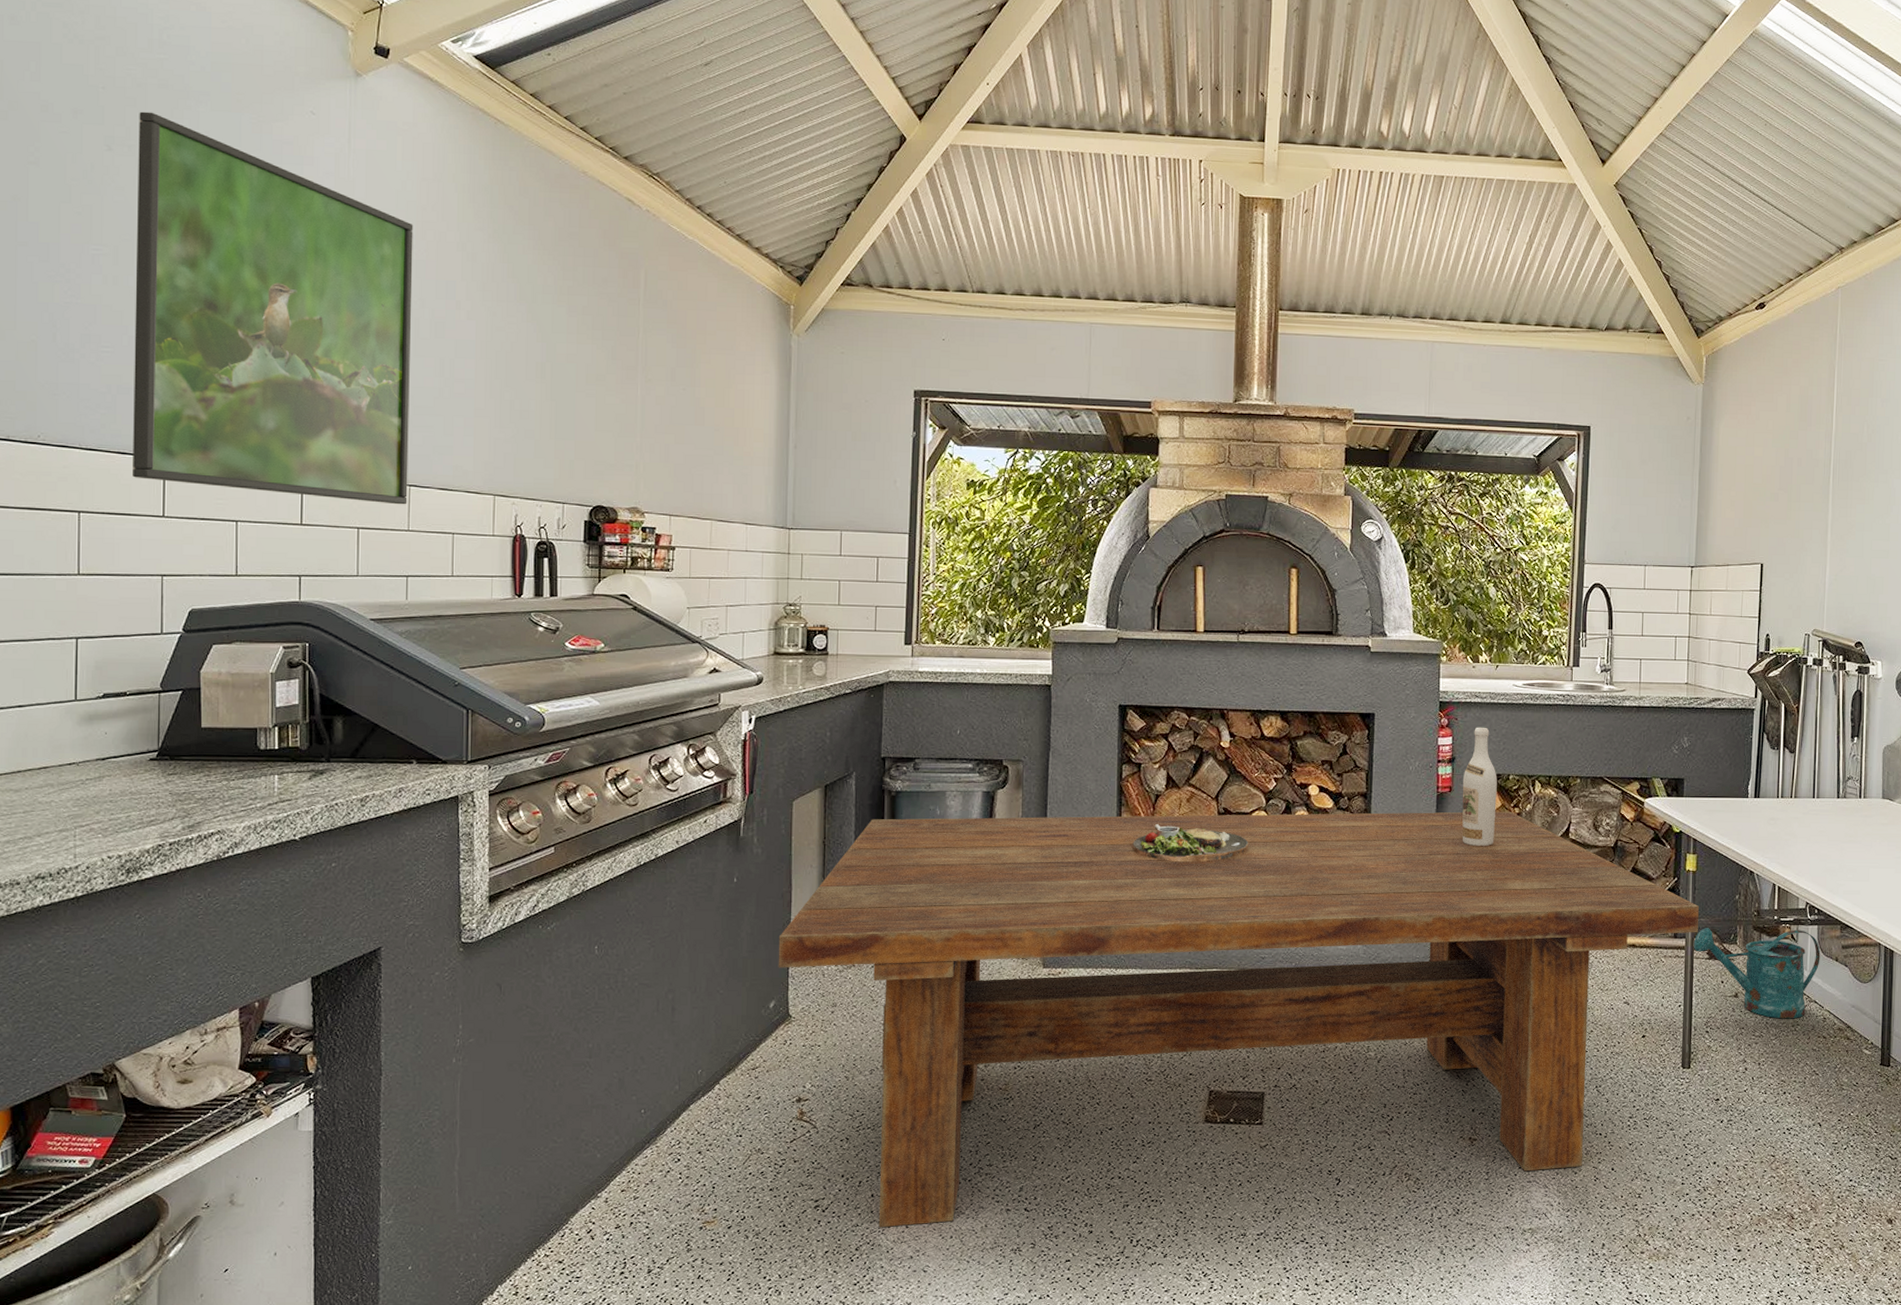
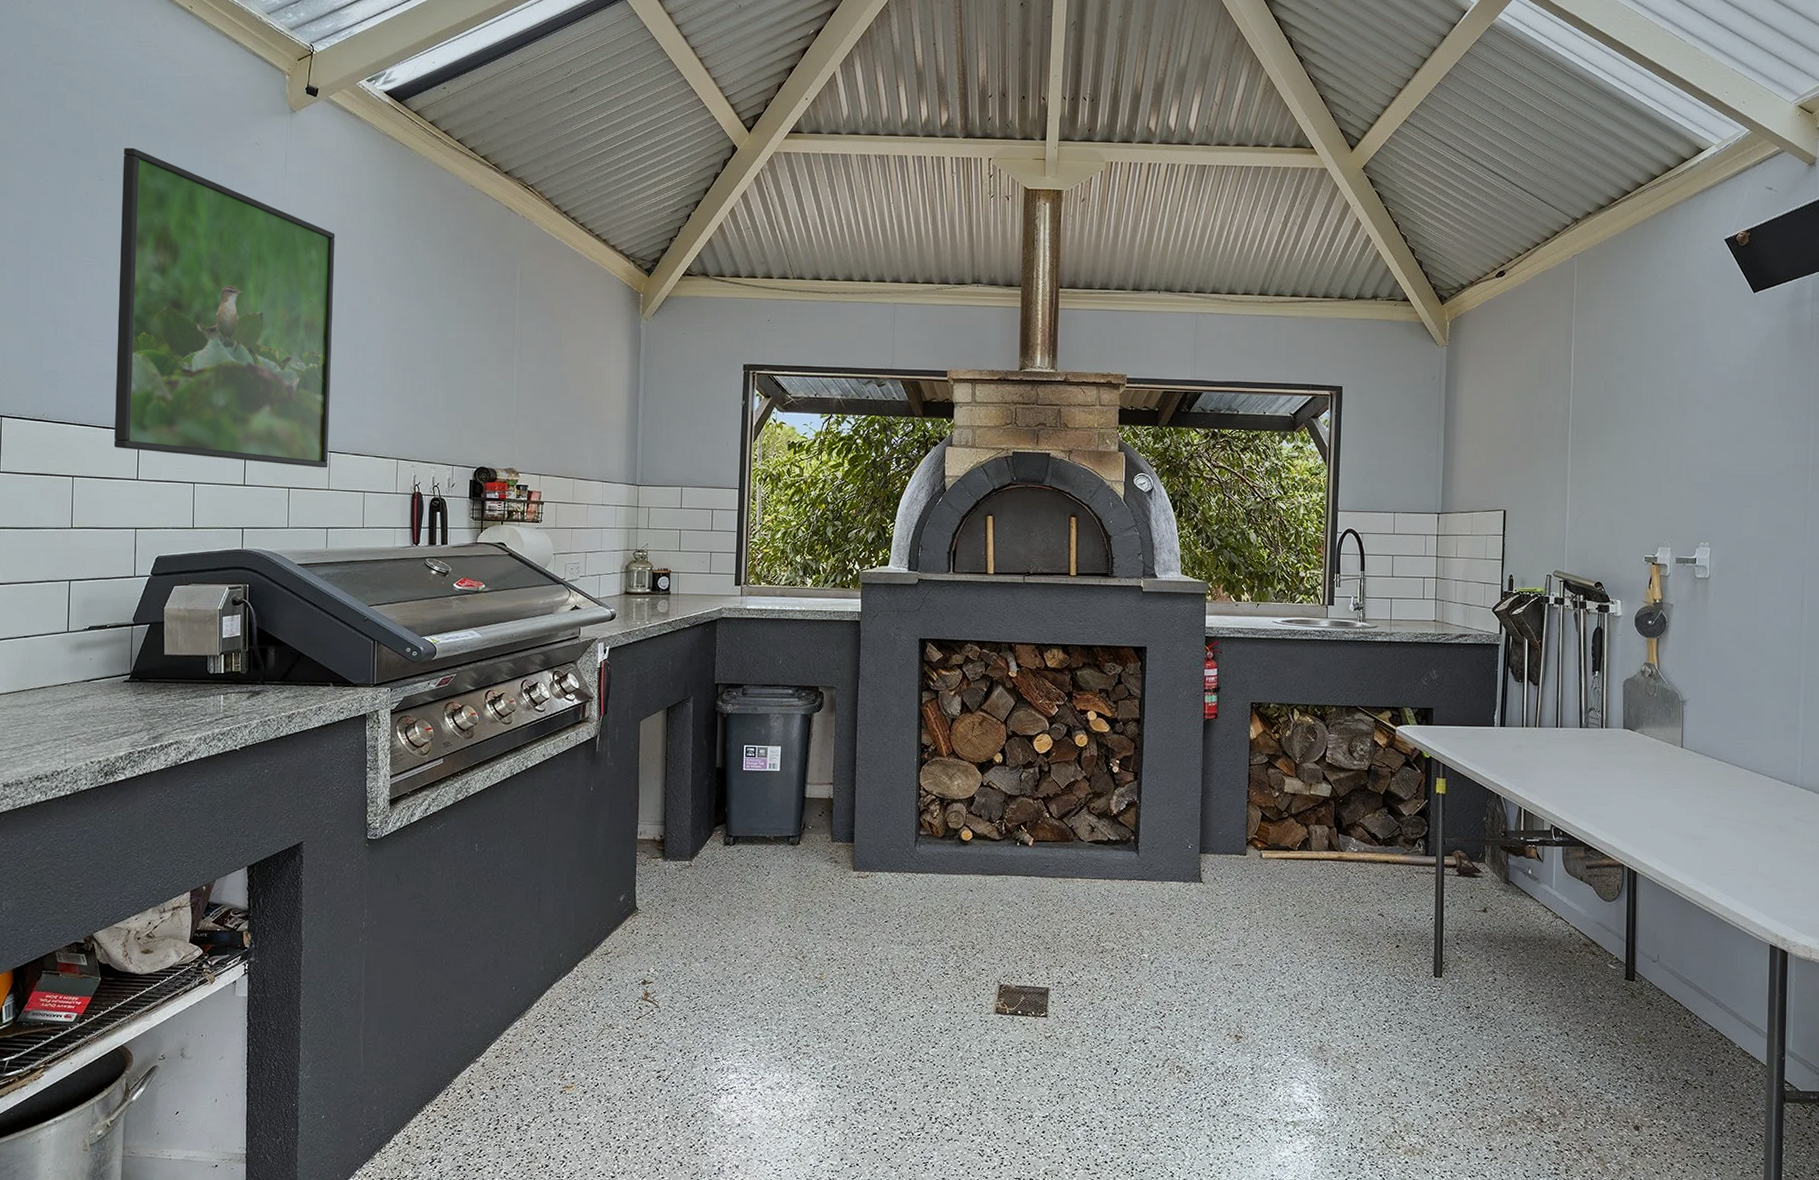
dining table: present [778,811,1699,1227] -> none [627,736,1448,1097]
dinner plate: present [1132,824,1249,862] -> none [931,745,1034,779]
wine bottle: present [1462,727,1497,847] -> none [1226,659,1259,769]
watering can: present [1693,928,1821,1019] -> none [1443,847,1566,934]

